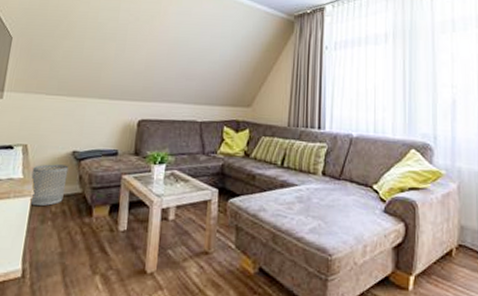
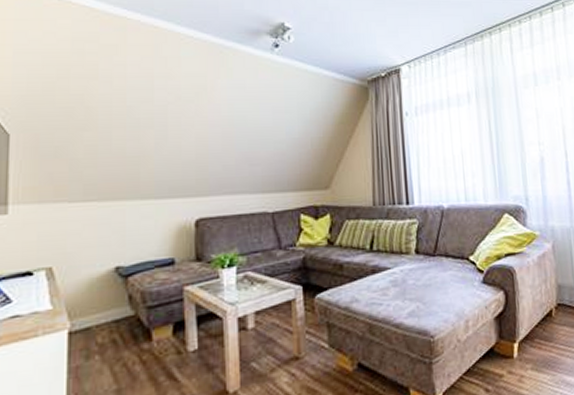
waste bin: present [29,164,69,207] -> none [64,285,113,341]

